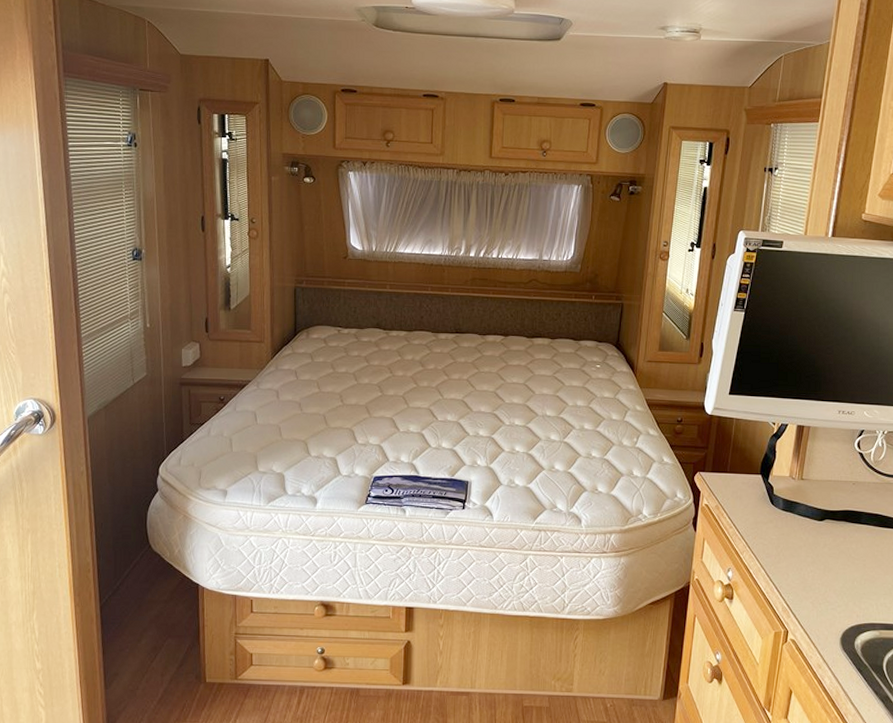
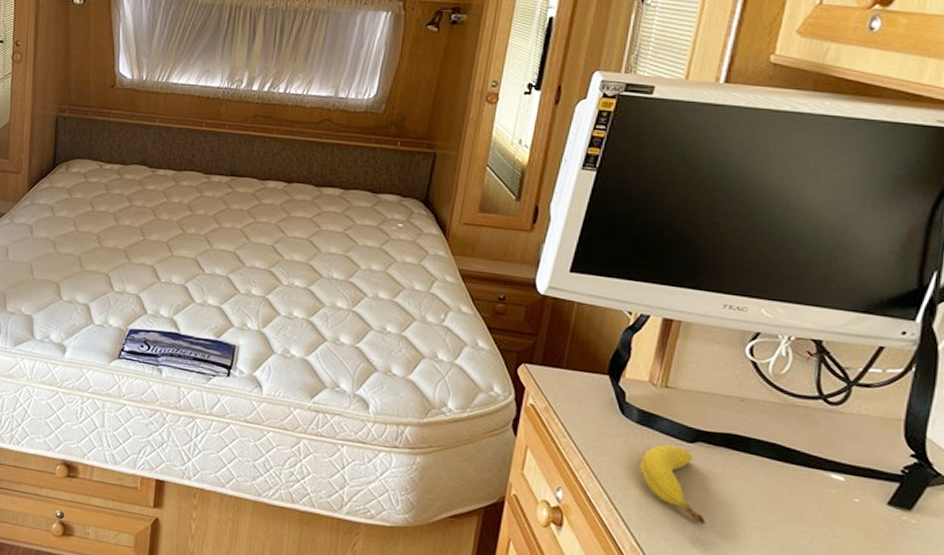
fruit: none [786,523,834,584] -> present [640,444,706,526]

